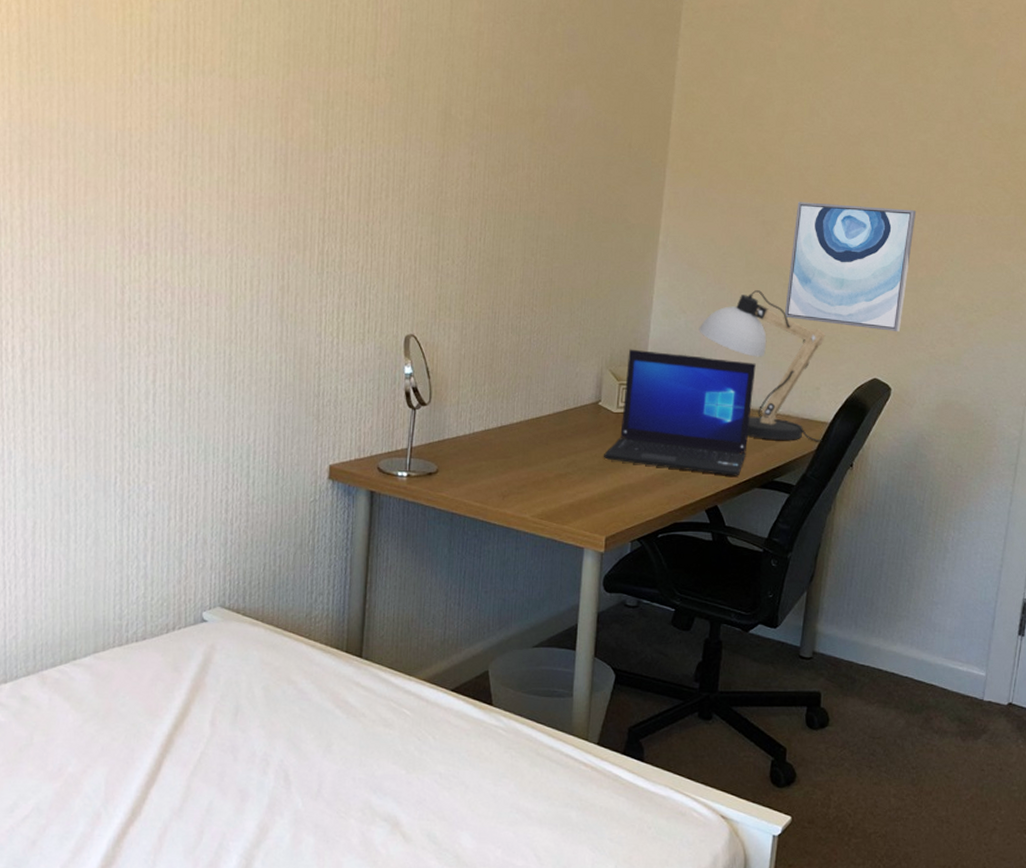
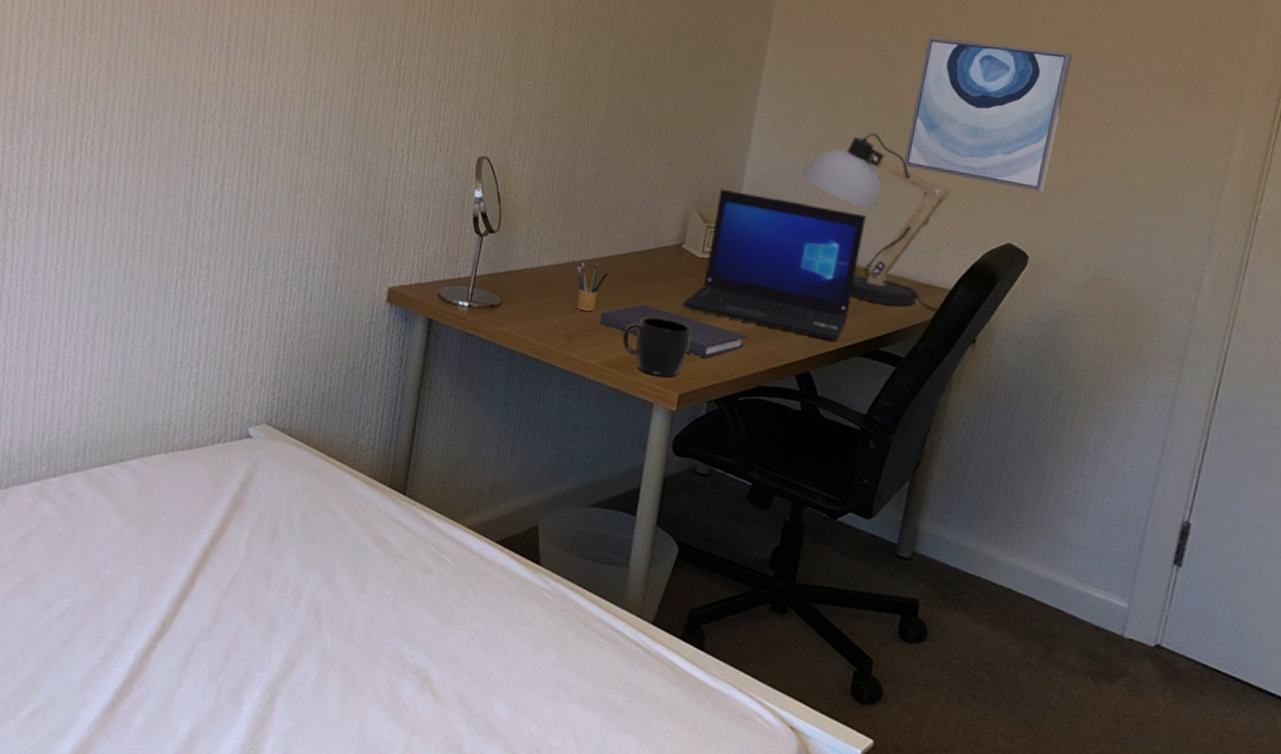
pencil box: none [505,424,535,471] -> present [575,260,609,312]
diary: none [530,459,662,502] -> present [599,304,748,358]
mug: none [552,470,612,523] -> present [622,316,691,377]

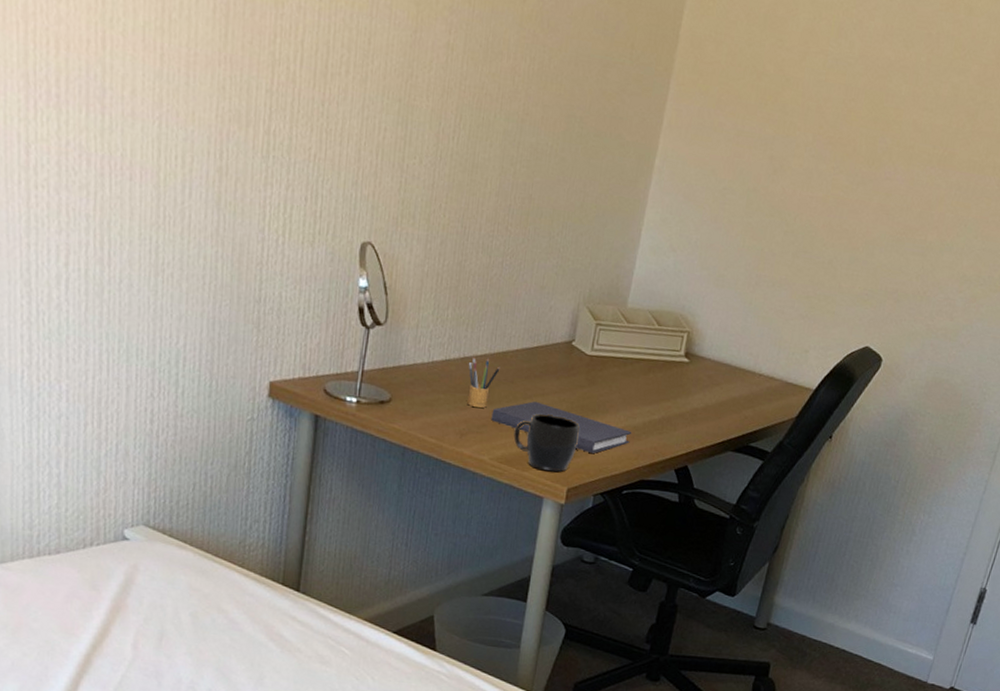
laptop: present [683,189,866,341] -> none [573,285,745,437]
desk lamp: present [801,133,952,313] -> none [687,234,822,411]
wall art: present [903,37,1073,191] -> none [781,138,937,298]

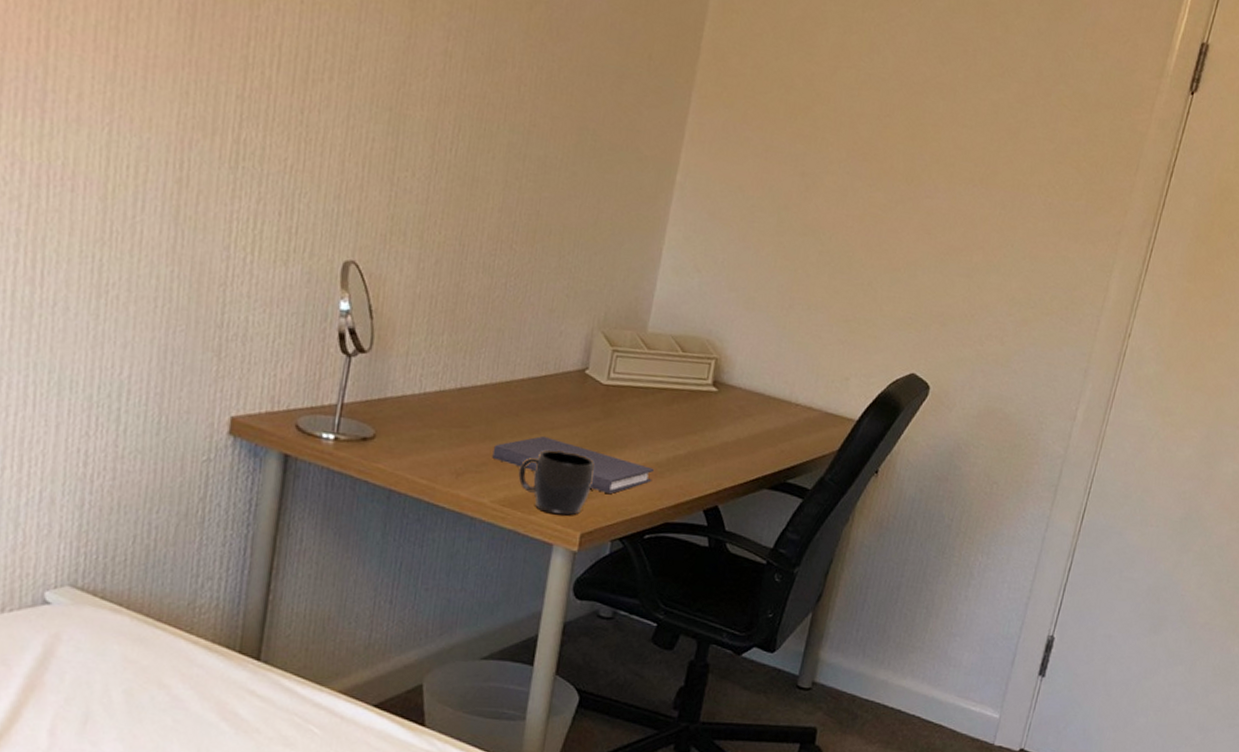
pencil box: present [467,356,500,409] -> none [464,386,503,445]

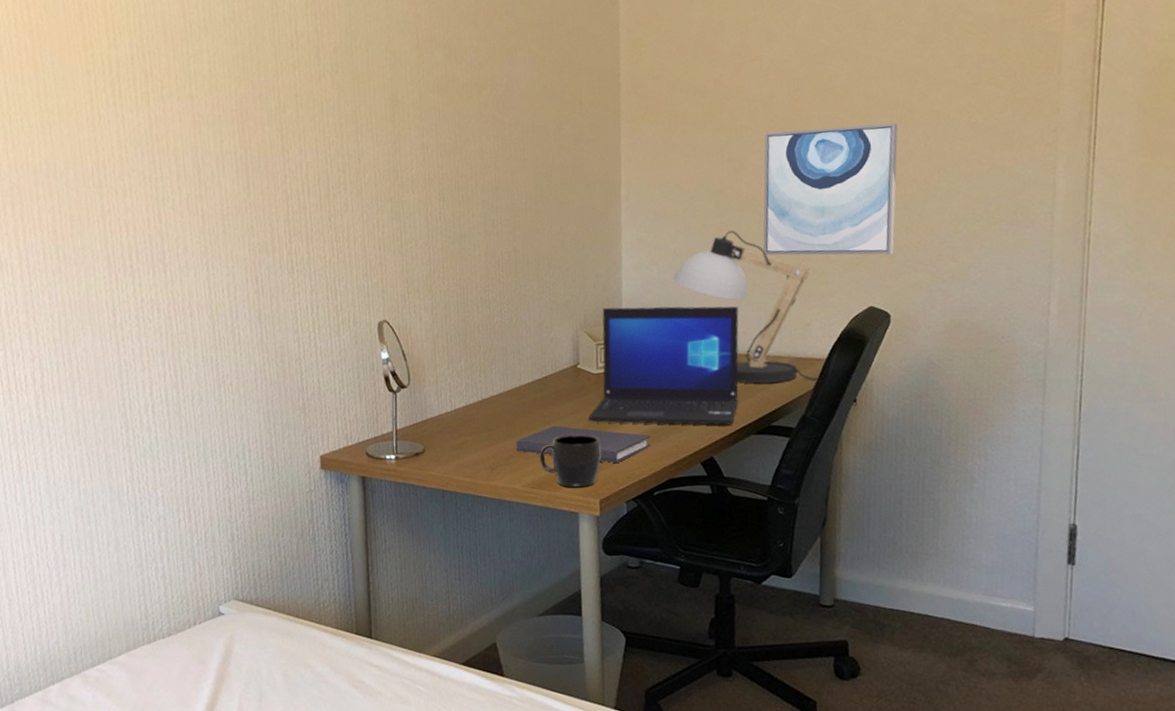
laptop: none [586,308,778,474] -> present [588,306,739,426]
desk lamp: none [714,254,862,443] -> present [673,230,820,384]
wall art: none [817,154,979,322] -> present [762,123,898,256]

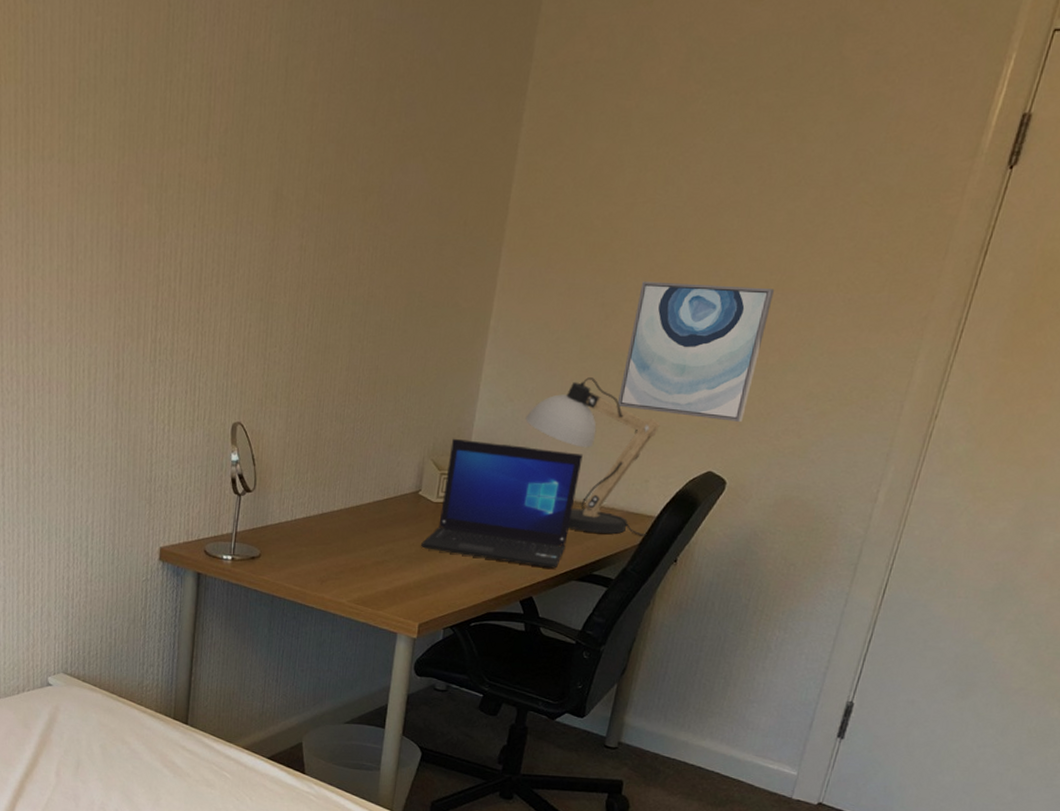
diary: present [516,425,652,463] -> none [348,547,478,591]
mug: present [539,434,601,488] -> none [368,558,428,610]

